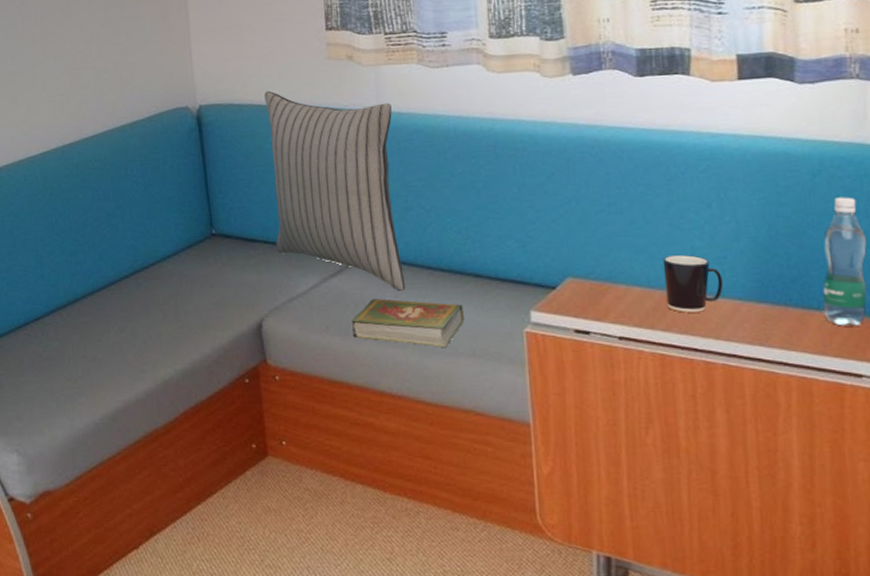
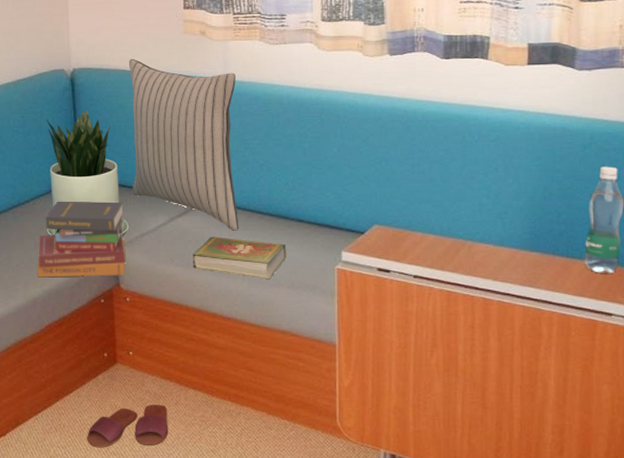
books: none [167,261,273,355] -> present [37,201,126,278]
planter: none [170,154,275,305] -> present [46,110,130,237]
slippers: none [236,504,334,560] -> present [87,404,169,448]
mug: present [662,255,724,313] -> none [454,210,504,257]

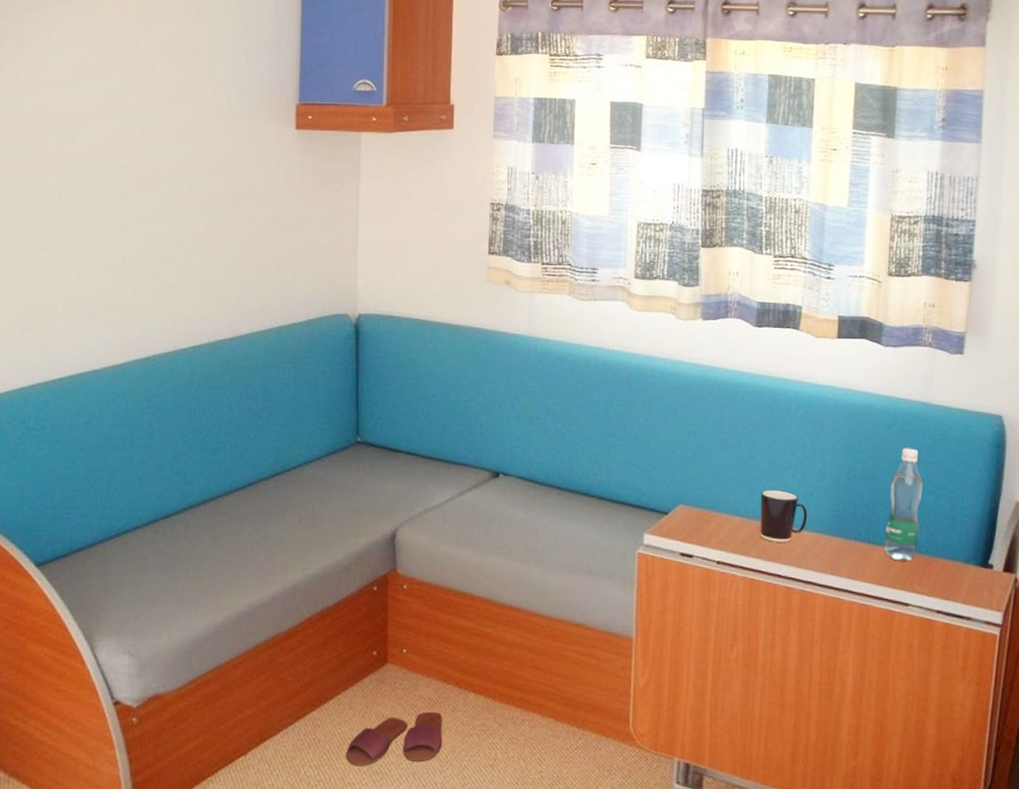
books: present [37,201,126,278] -> none [300,468,407,560]
planter: present [46,110,130,237] -> none [314,363,412,513]
pillow: present [129,58,238,231] -> none [417,306,541,508]
book: present [193,237,287,279] -> none [482,514,586,564]
mug: none [454,210,504,257] -> present [760,490,808,542]

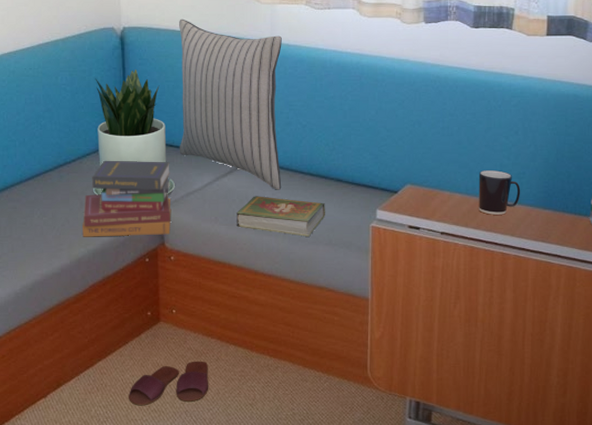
books: none [300,468,407,560] -> present [83,160,172,237]
planter: none [314,363,412,513] -> present [92,70,176,196]
pillow: none [417,306,541,508] -> present [179,19,282,190]
book: none [482,514,586,564] -> present [237,196,326,237]

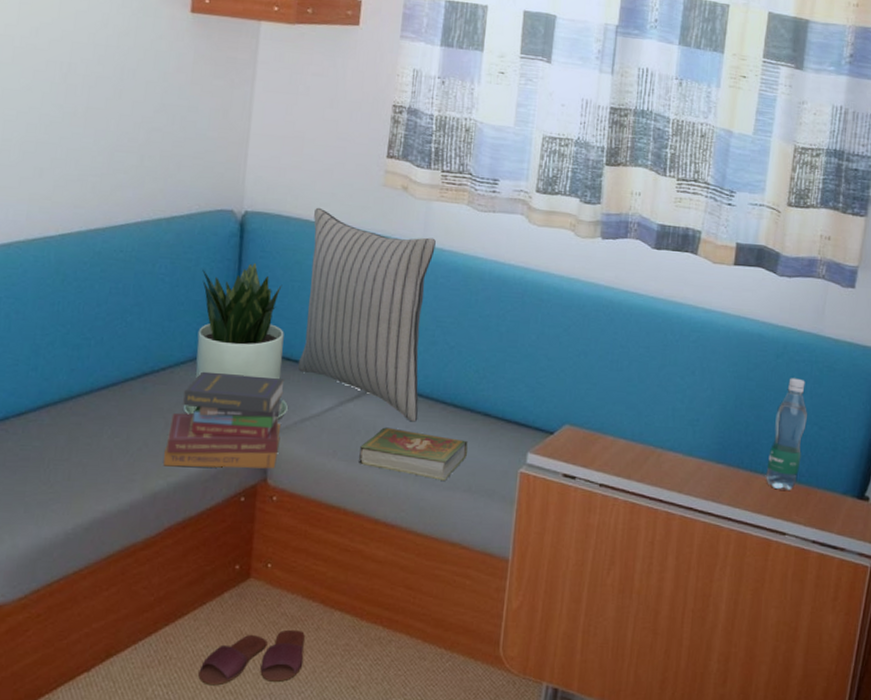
mug: present [478,170,521,215] -> none [644,414,693,467]

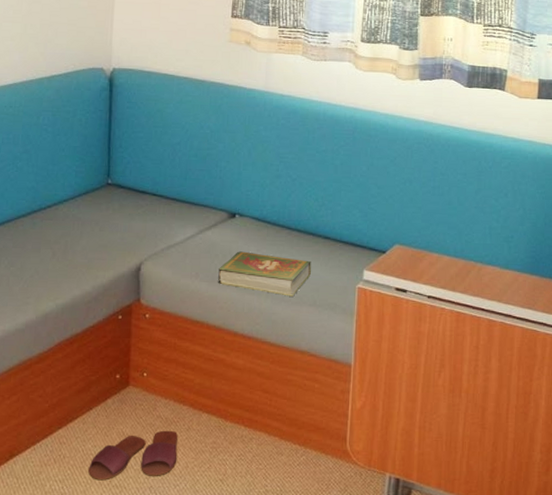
books: present [163,371,285,469] -> none [52,207,152,291]
planter: present [182,263,289,421] -> none [67,113,157,249]
pillow: present [297,207,436,422] -> none [162,62,276,246]

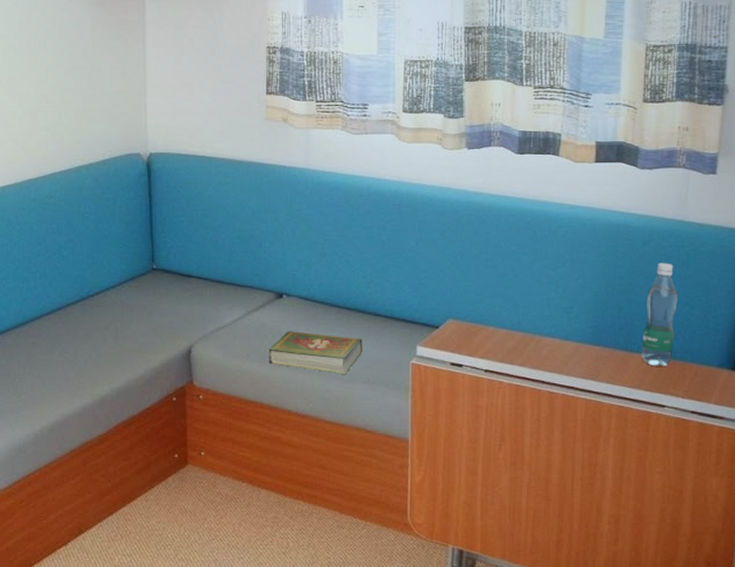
slippers: present [88,430,178,481] -> none [154,506,240,554]

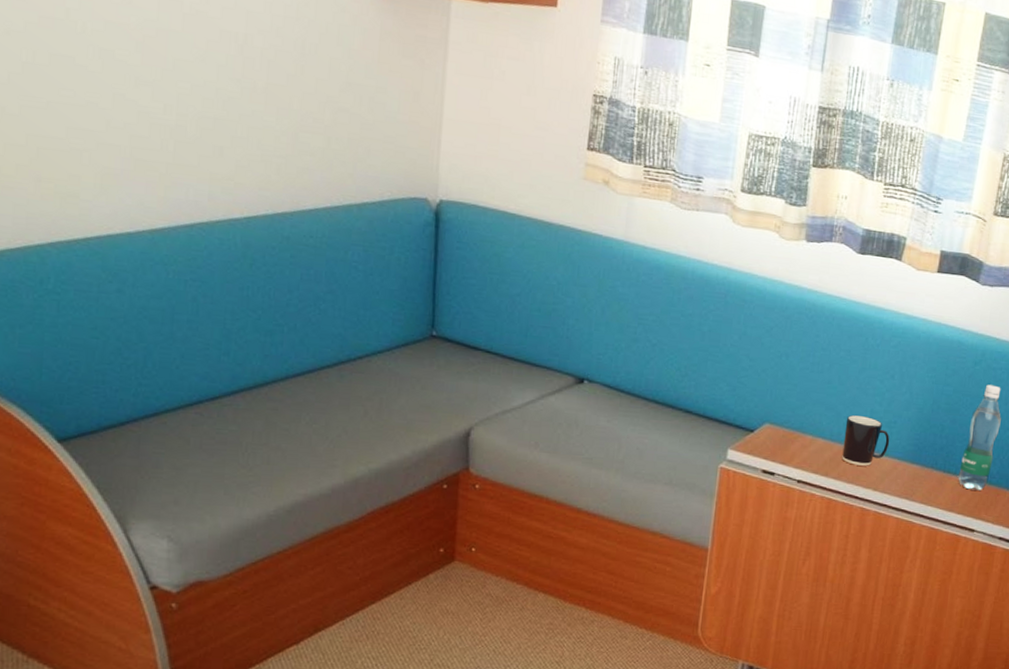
book: present [269,331,364,374] -> none [561,421,670,474]
mug: none [524,304,569,351] -> present [842,415,890,466]

